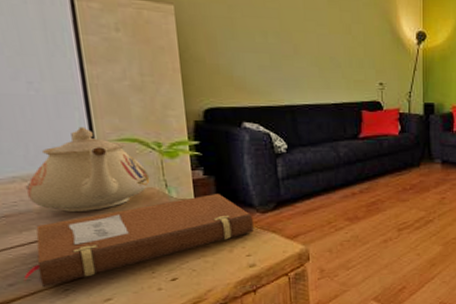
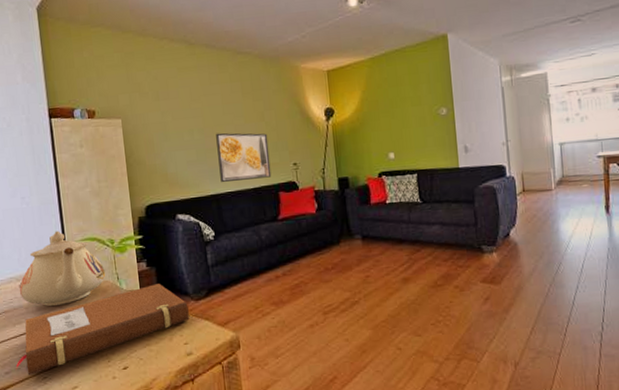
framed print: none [294,39,355,94] -> present [216,132,272,182]

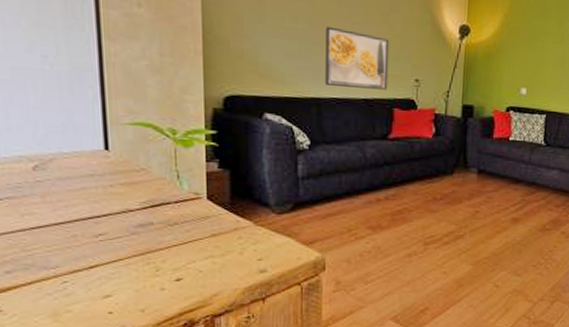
notebook: present [16,284,189,376] -> none [22,189,267,278]
teapot: present [19,231,106,306] -> none [33,107,162,199]

